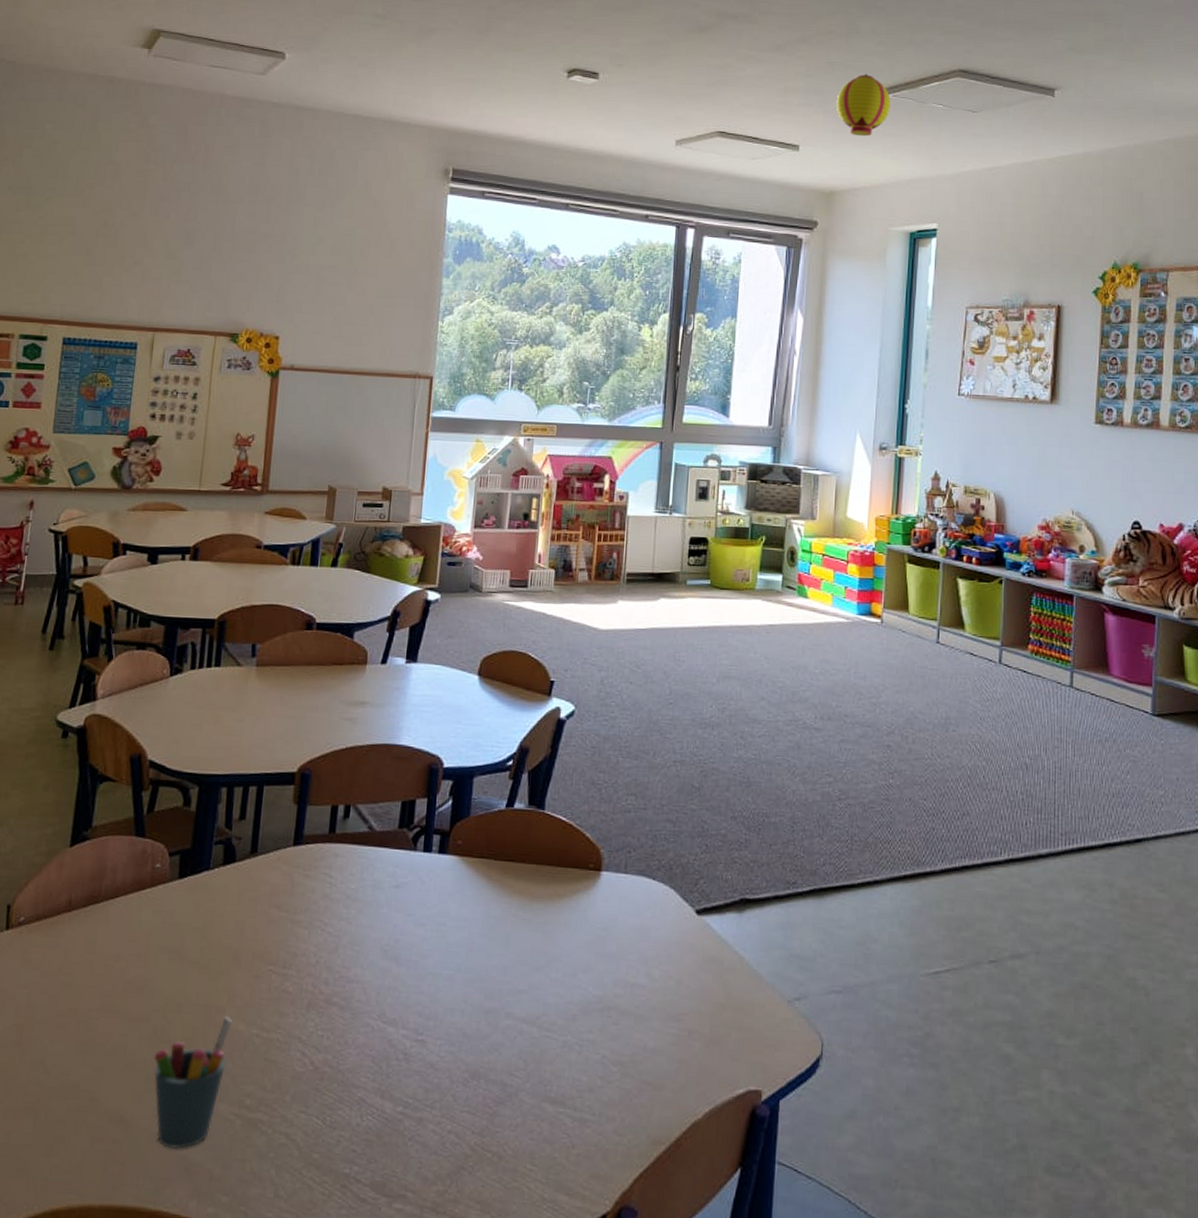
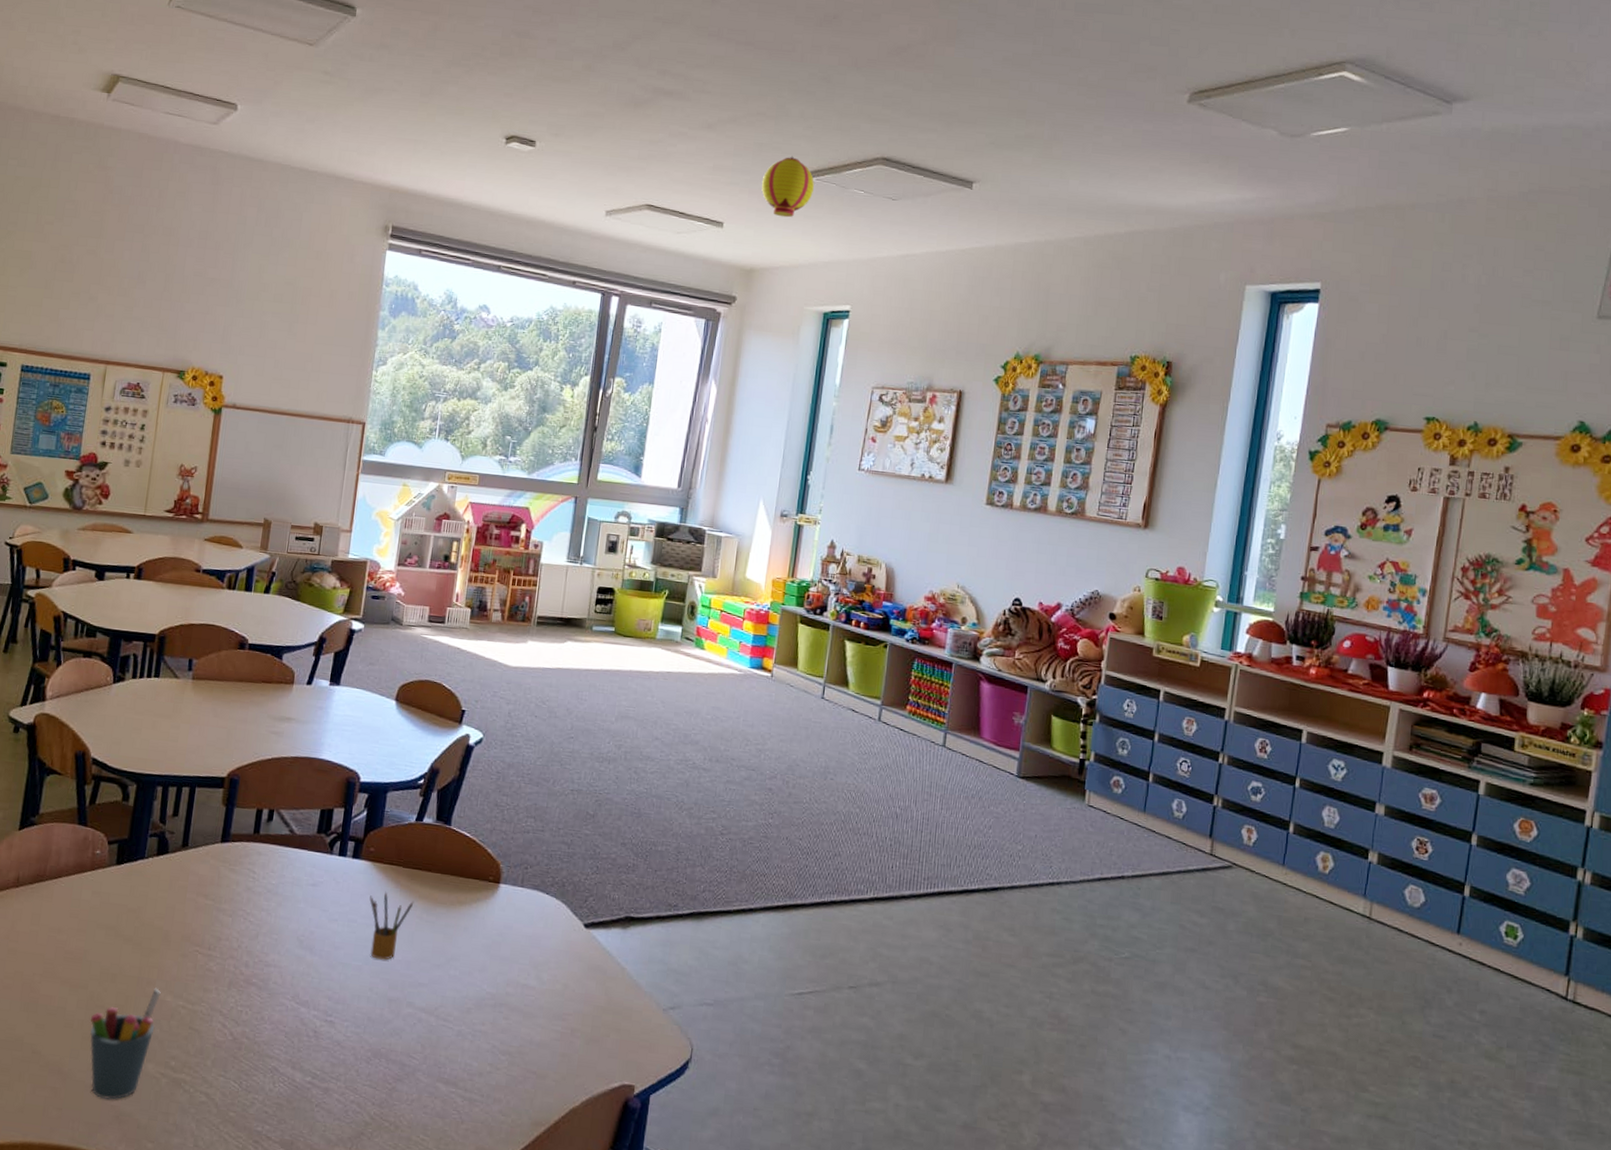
pencil box: none [459,888,508,967] -> present [369,891,414,960]

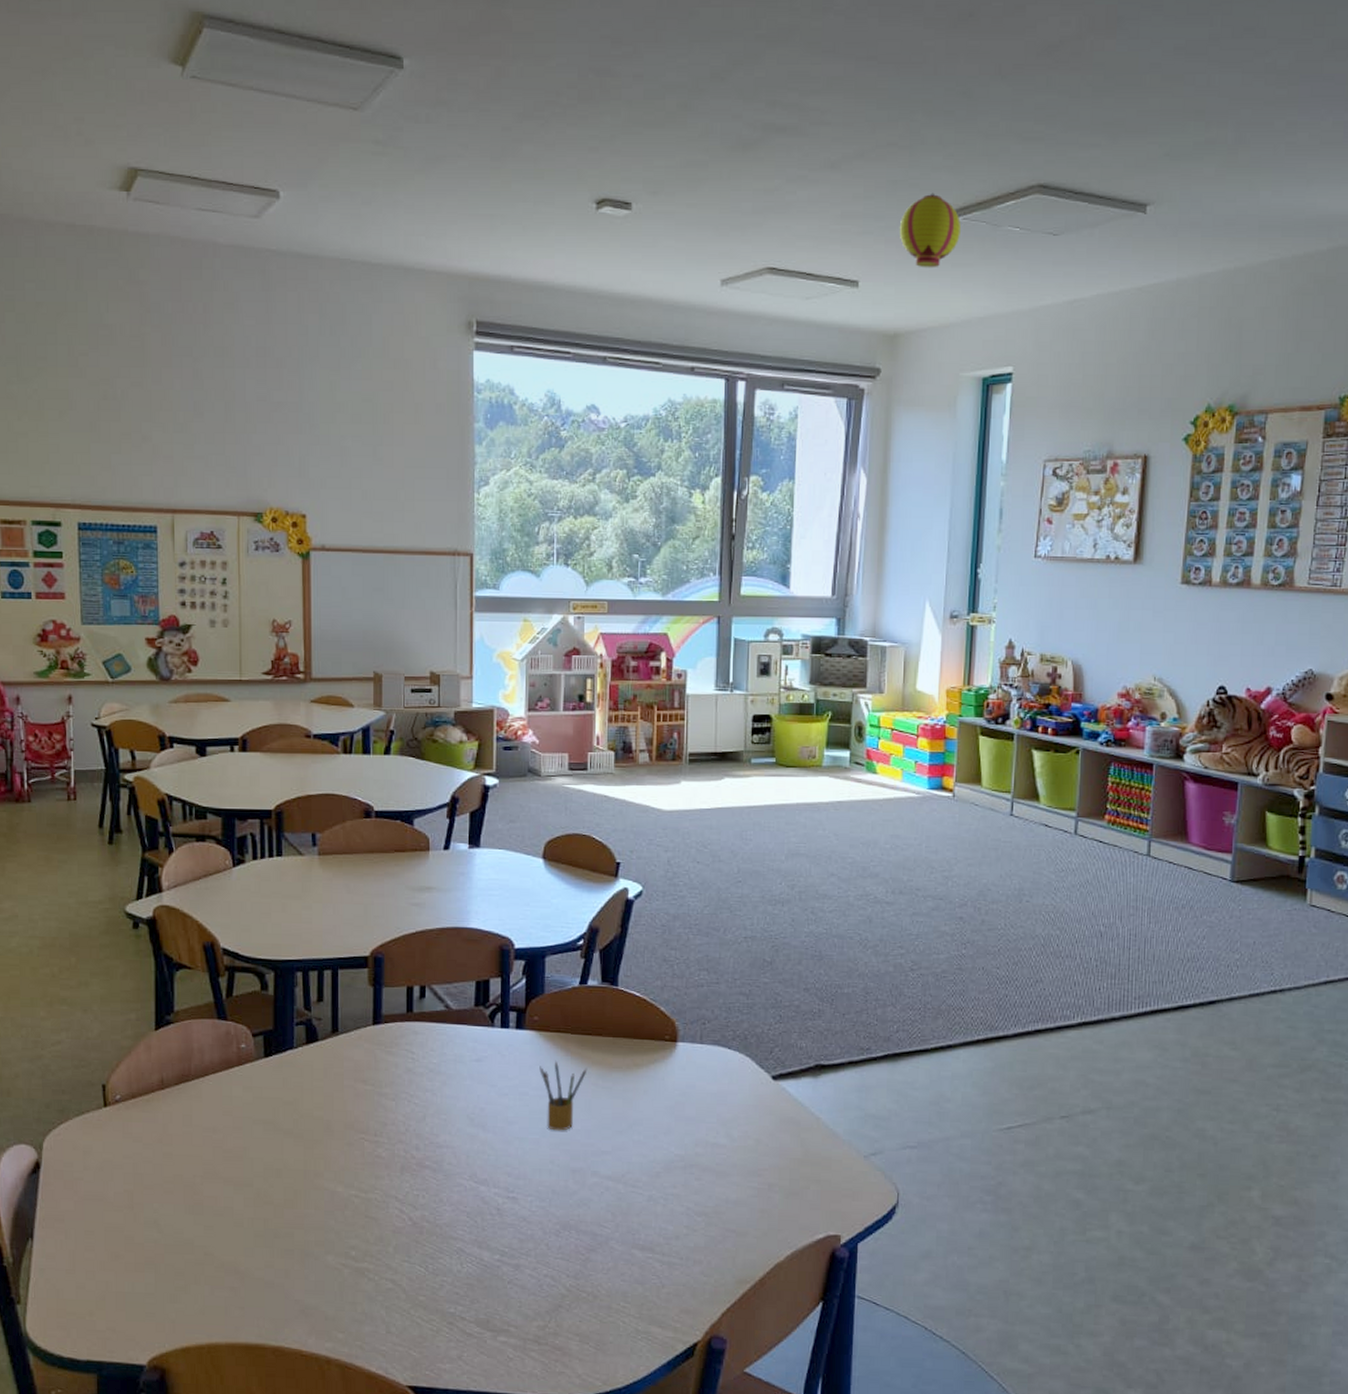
pen holder: present [90,989,161,1100] -> none [260,1180,330,1294]

